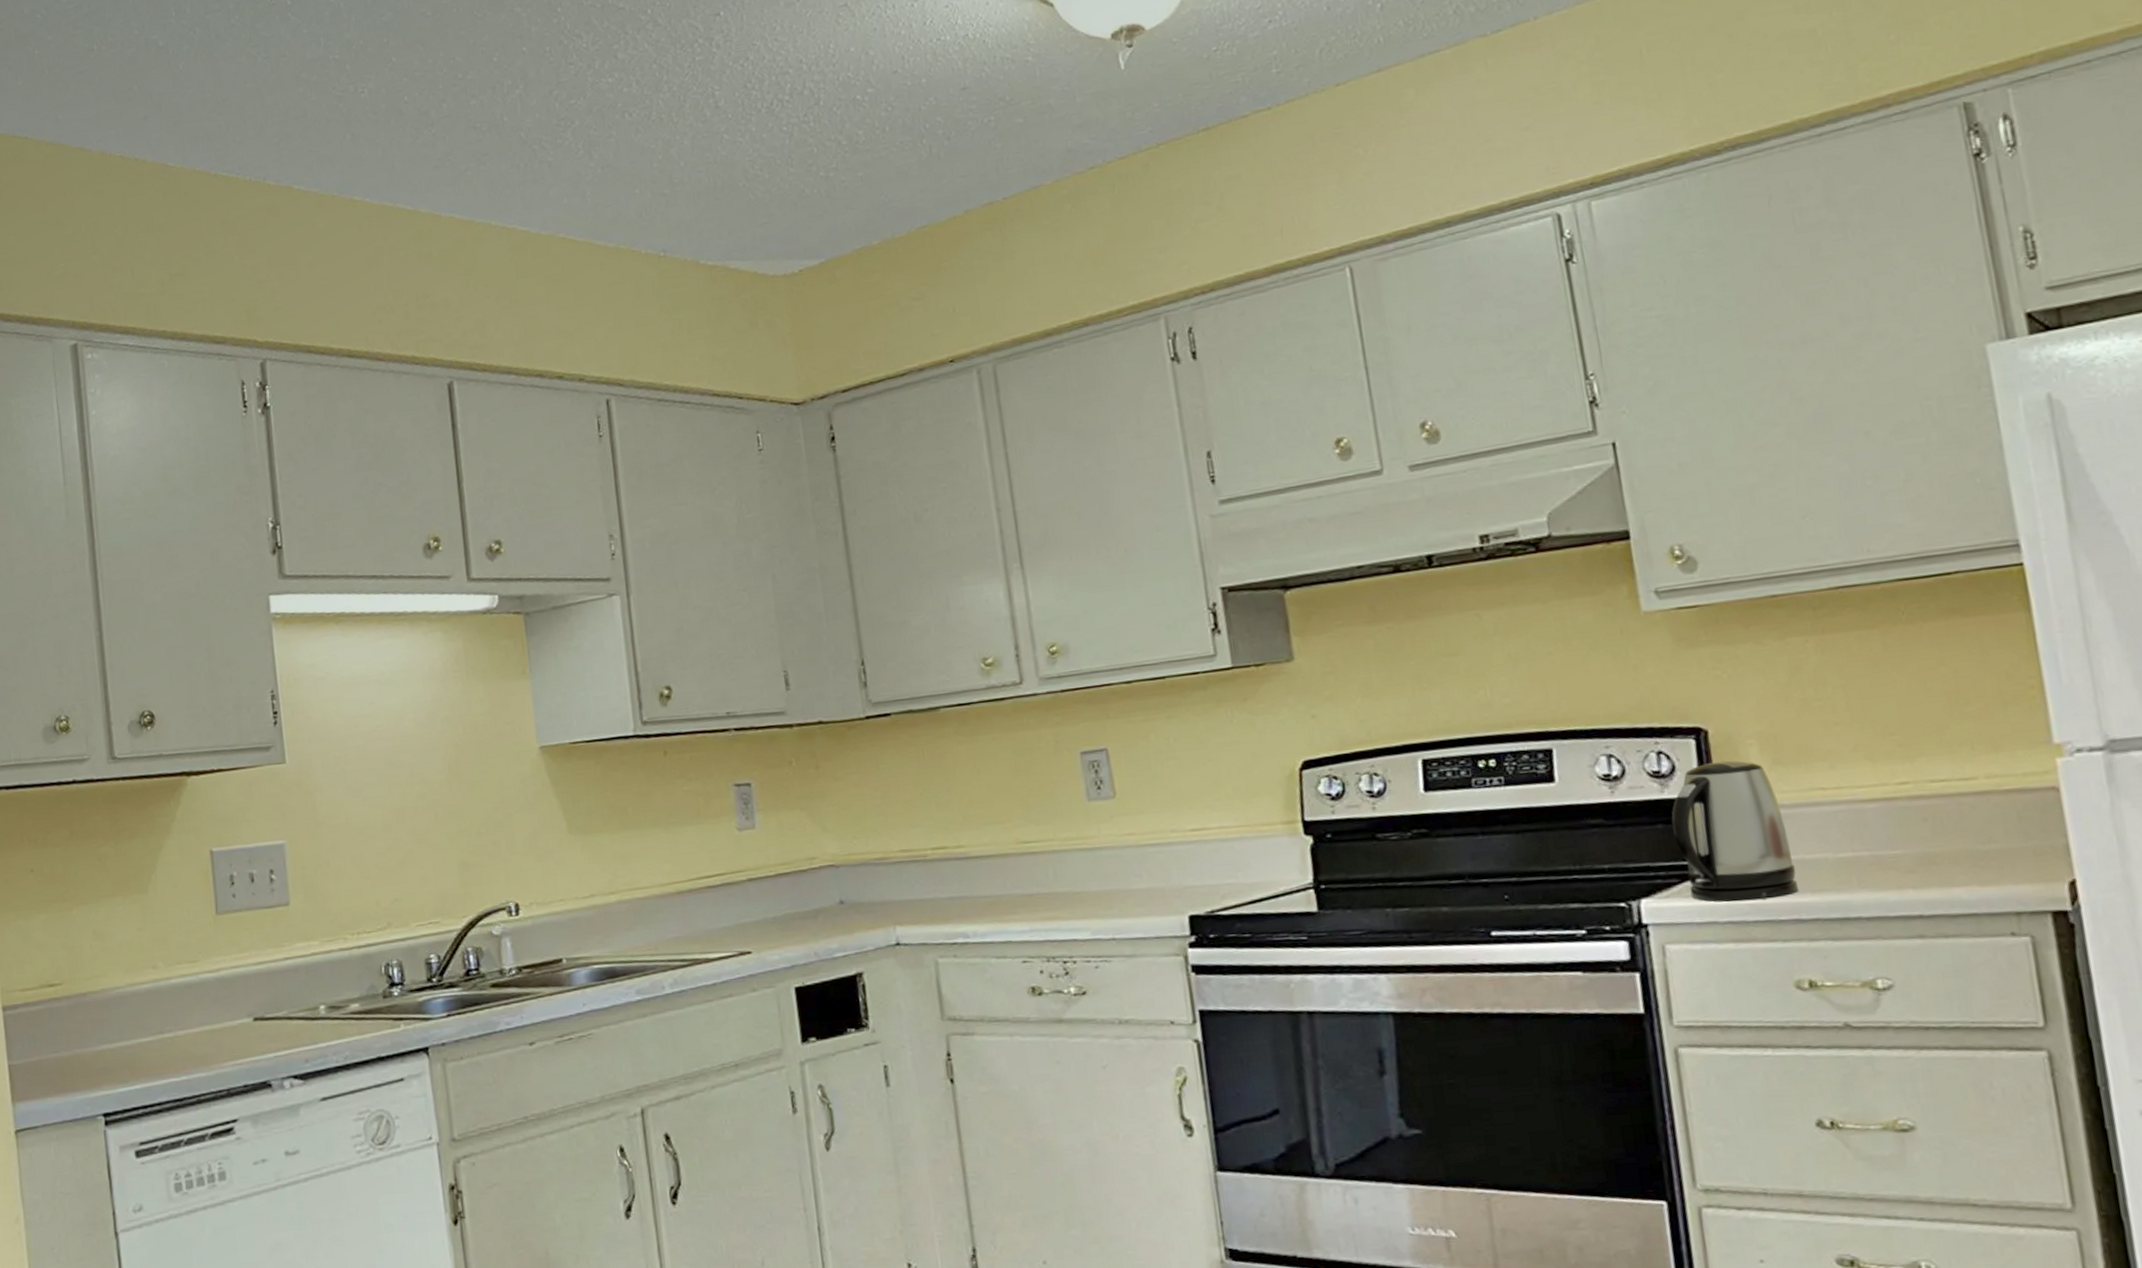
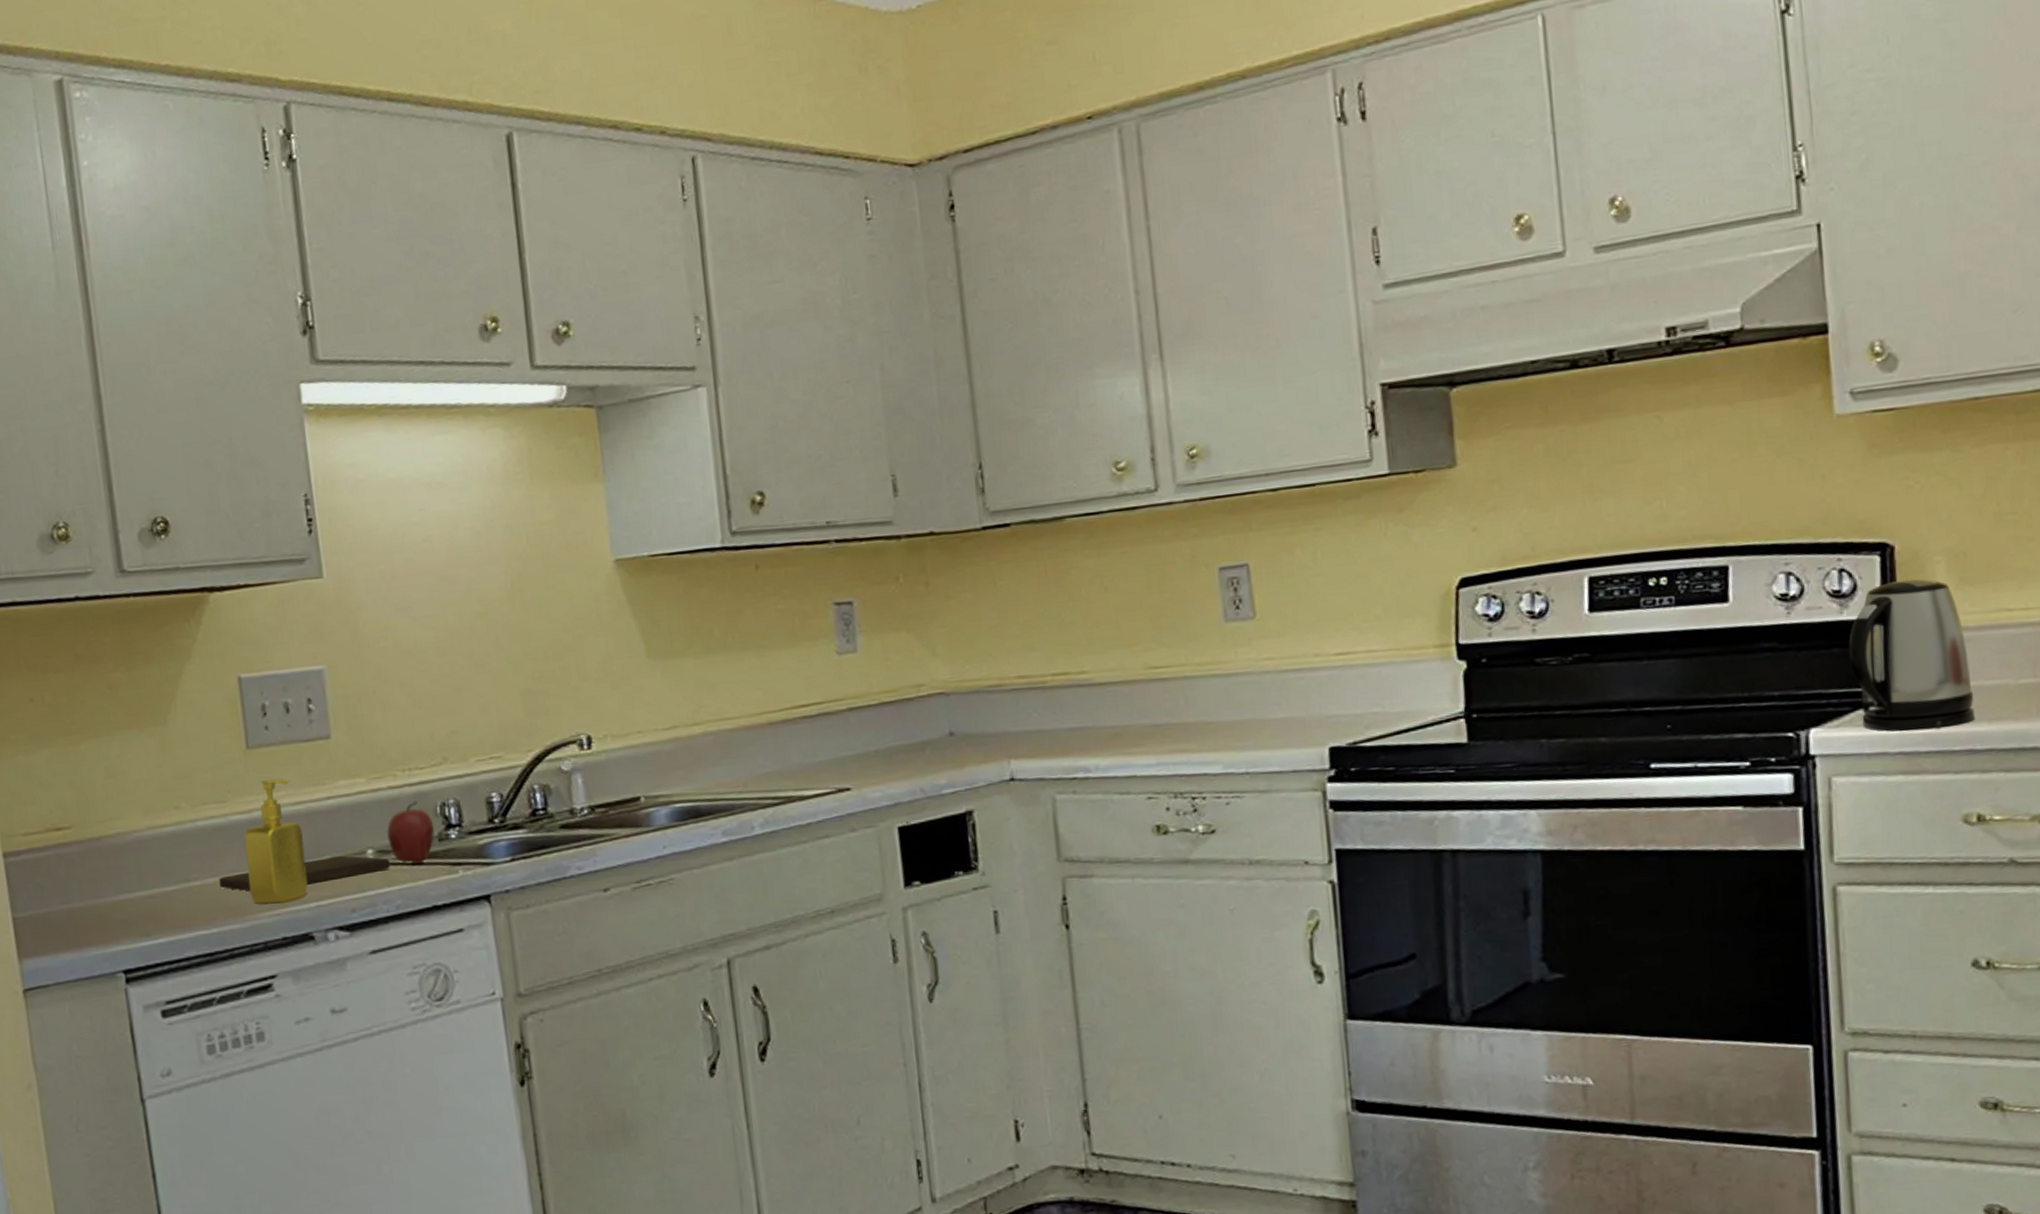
cutting board: none [189,1010,340,1042] -> present [219,855,390,891]
soap dispenser: none [212,941,267,1055] -> present [244,779,308,905]
fruit: none [337,961,380,1019] -> present [387,800,435,864]

